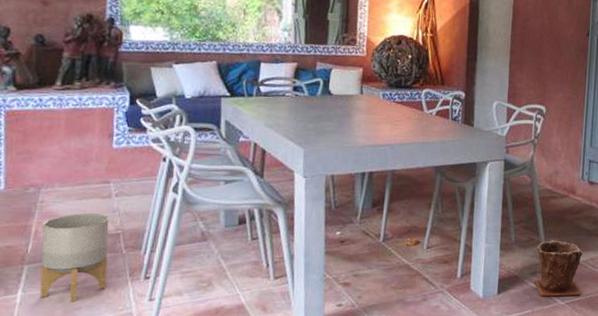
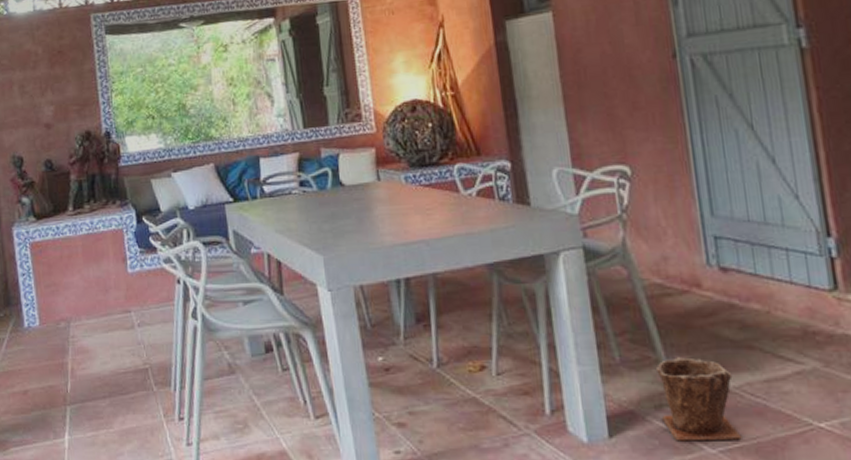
planter: present [39,212,109,302] -> none [76,346,144,447]

